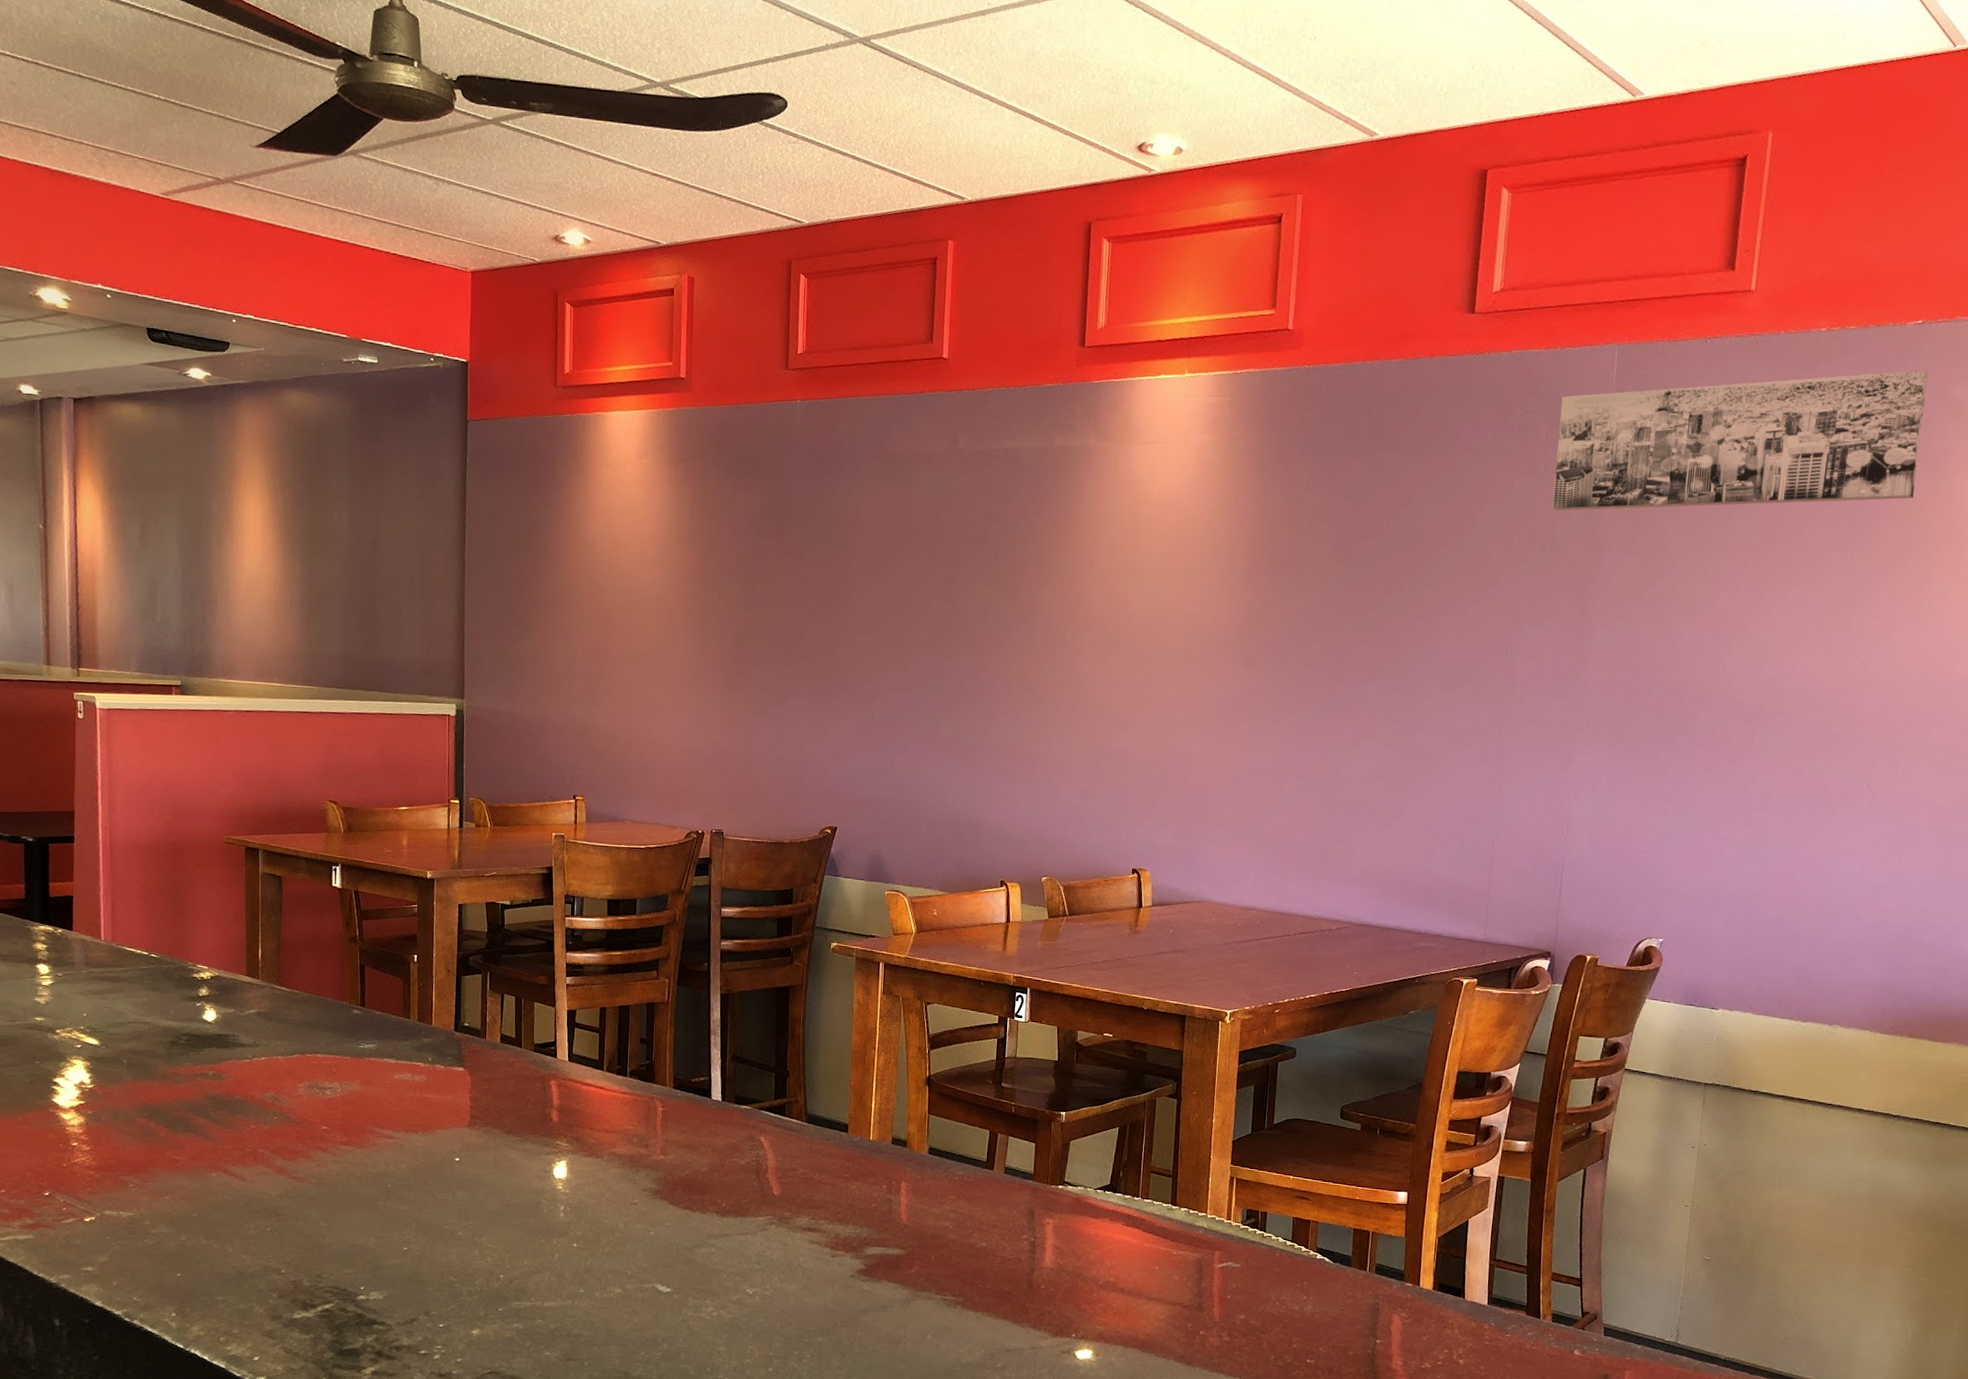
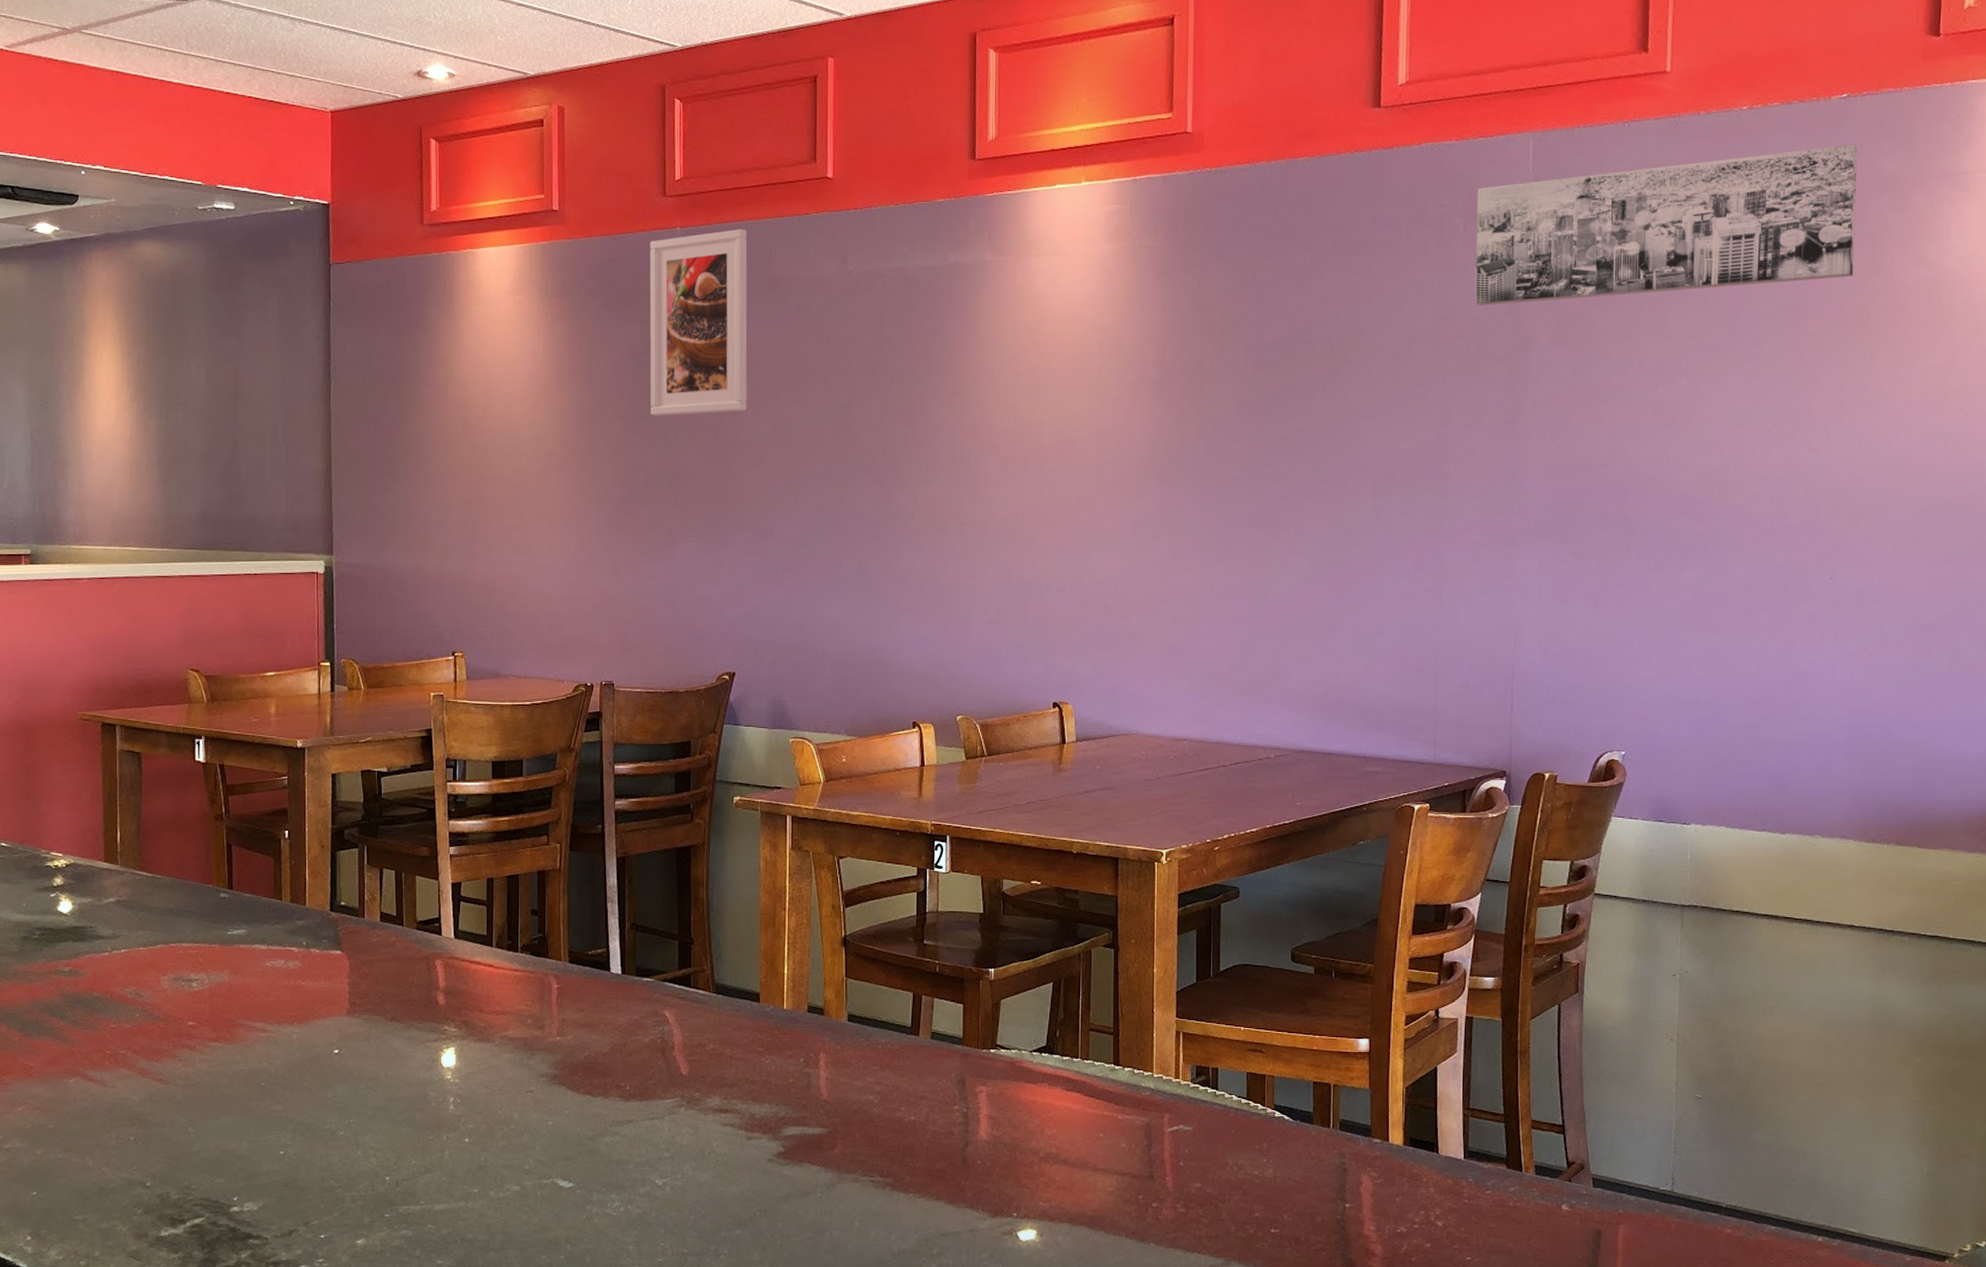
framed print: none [766,404,864,581] -> present [649,229,748,416]

